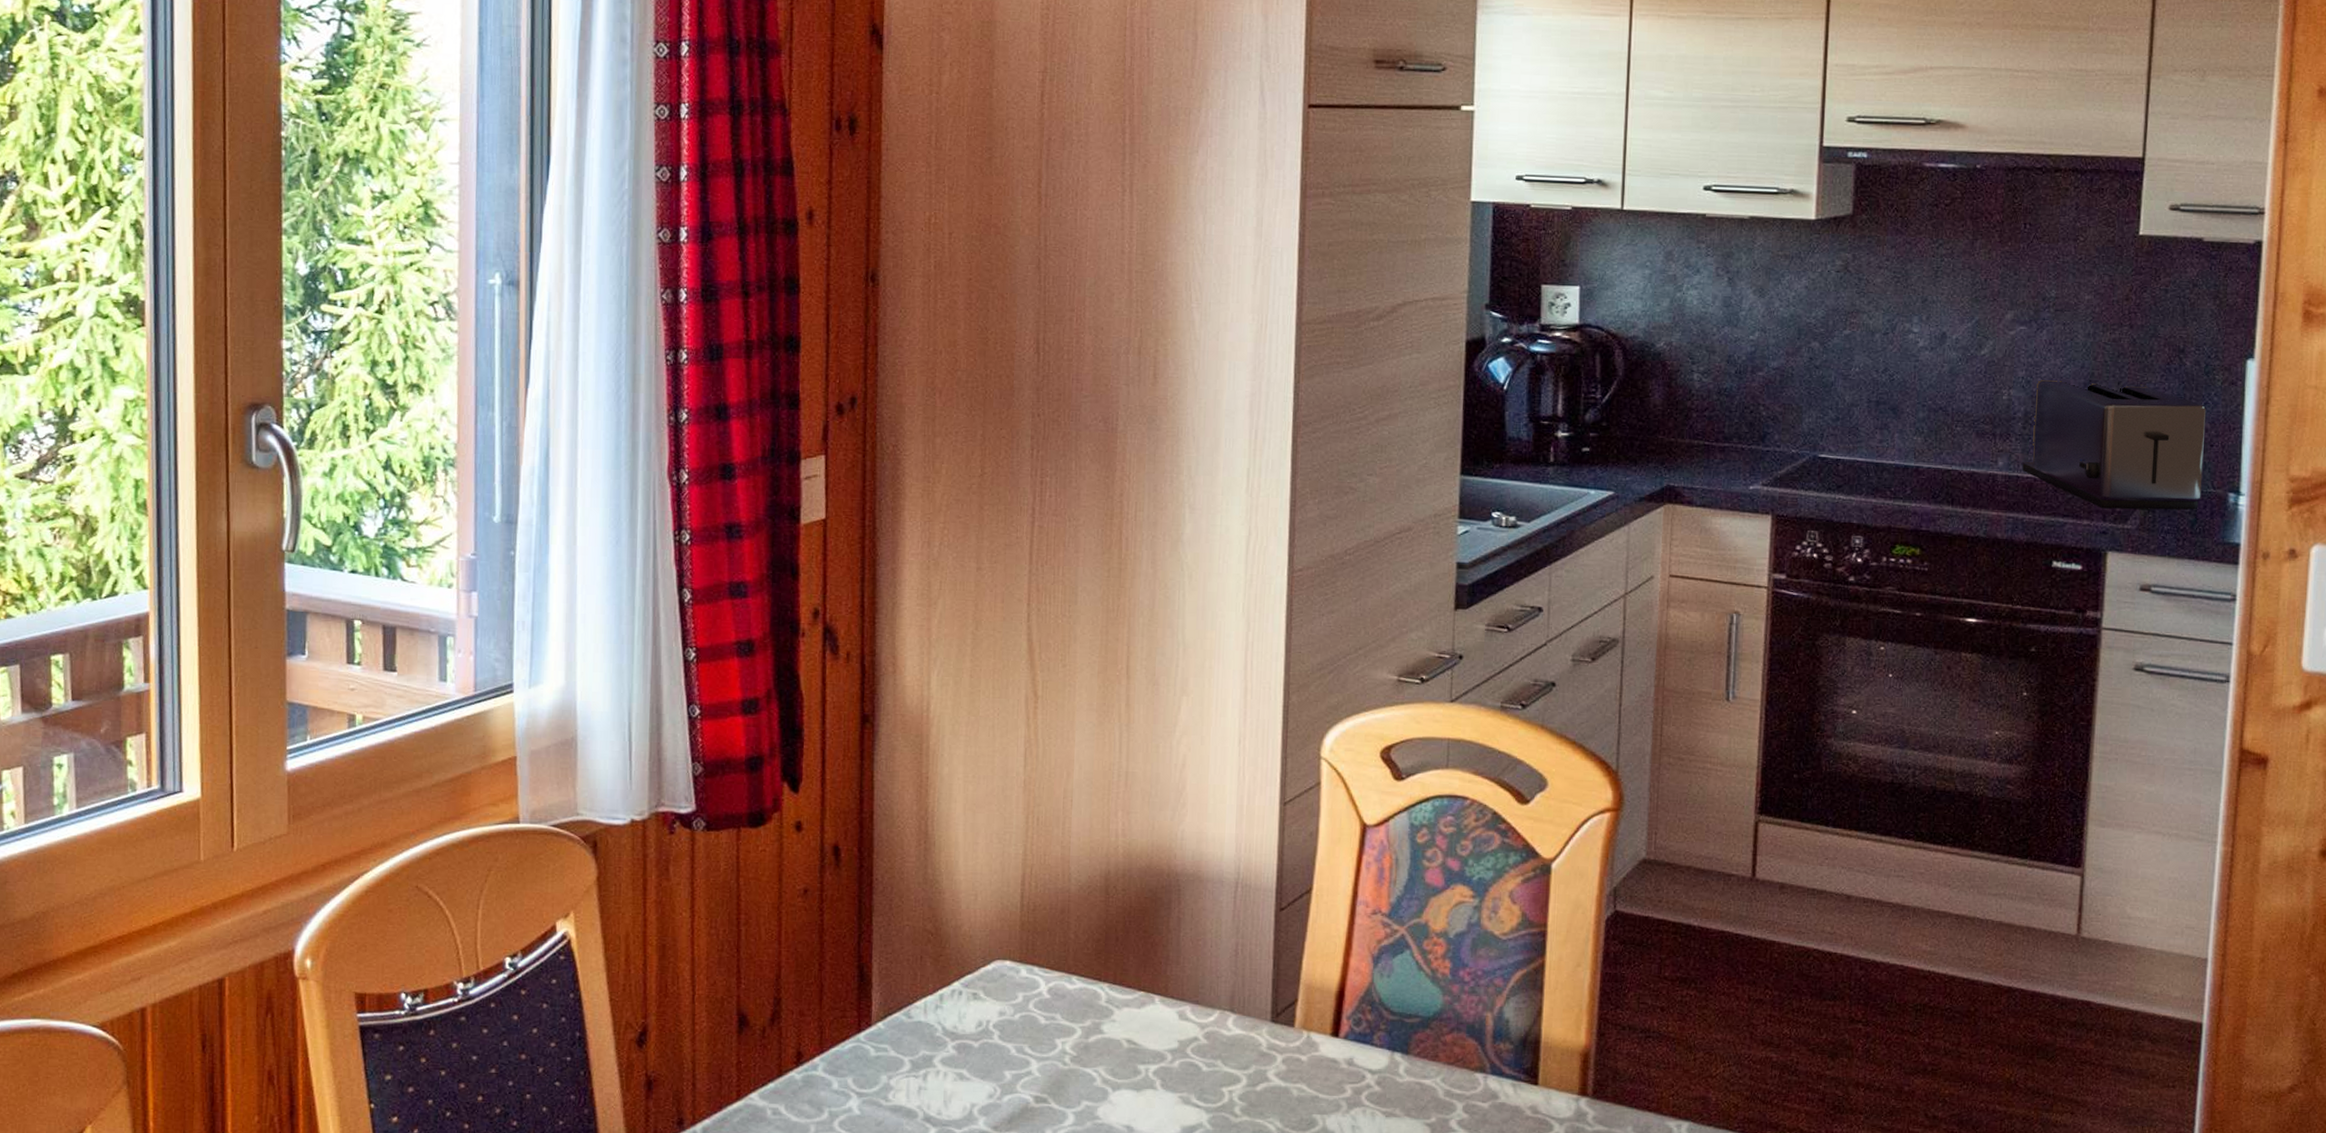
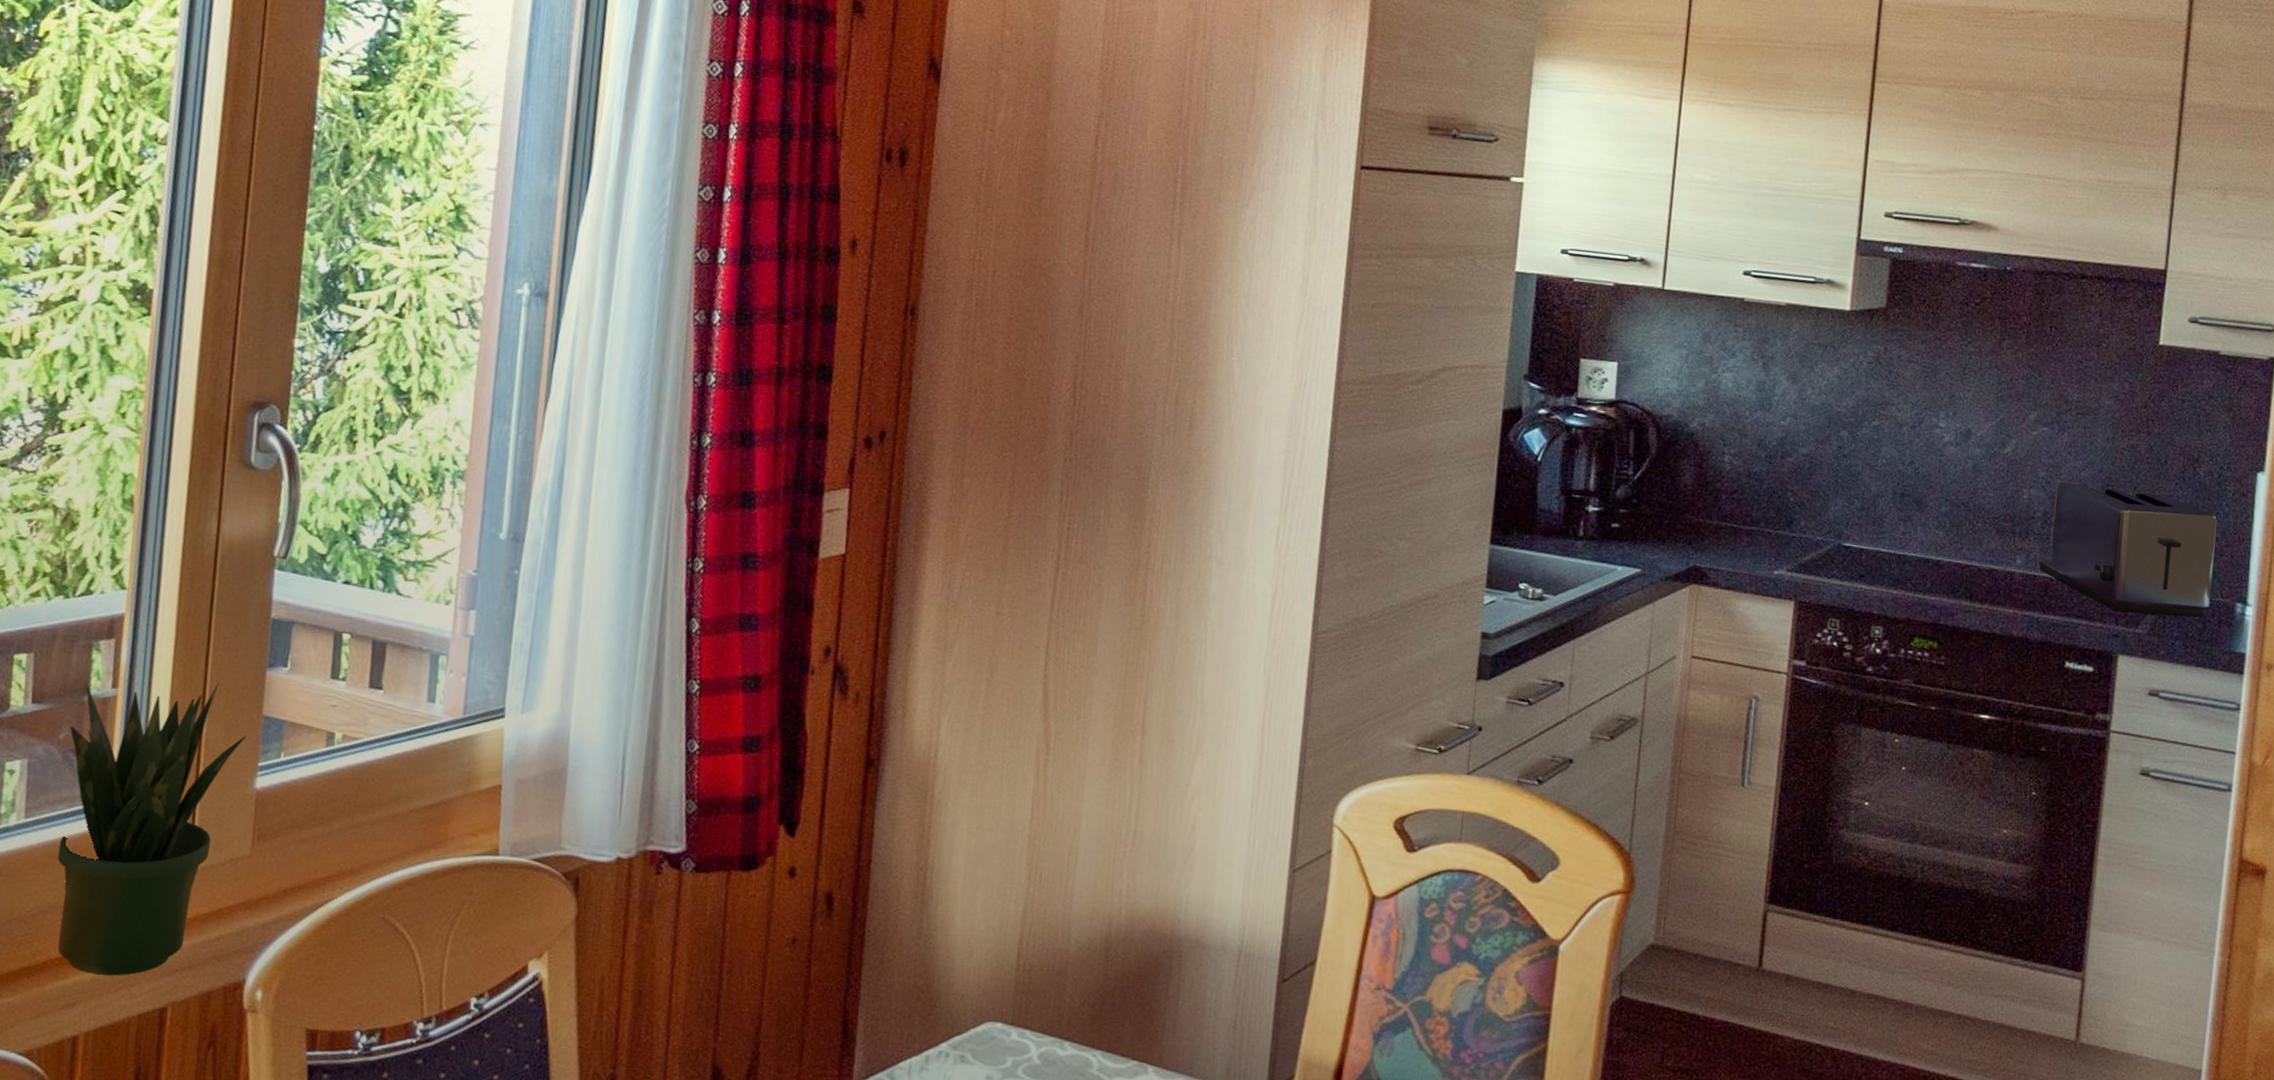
planter: none [108,672,273,951] -> present [57,682,246,976]

